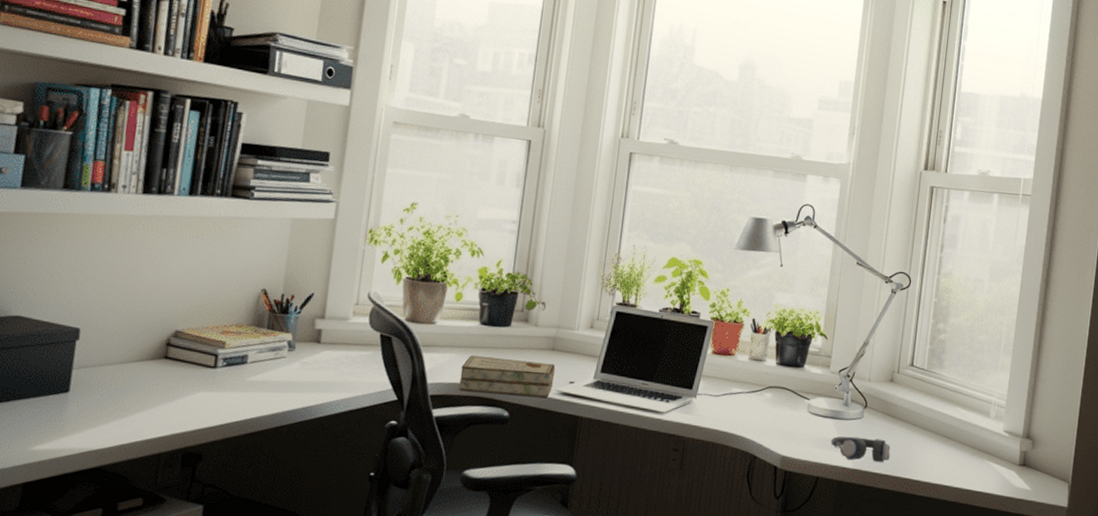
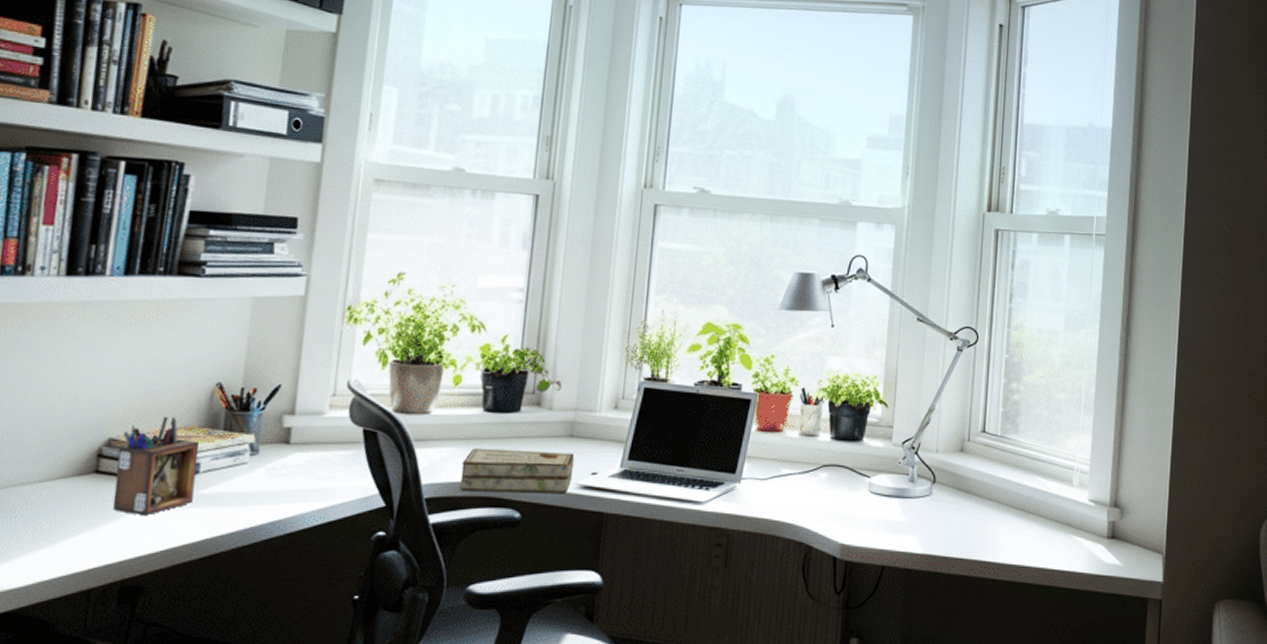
desk organizer: none [178,314,248,396] -> present [112,416,200,516]
headphones: present [830,436,891,462] -> none [896,517,964,544]

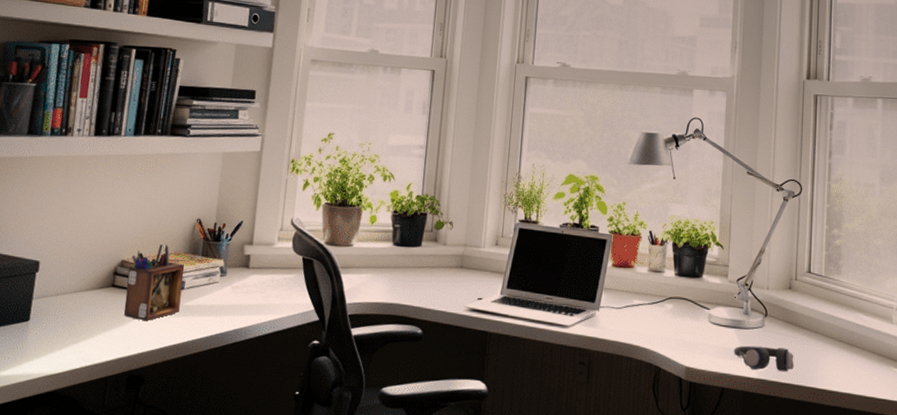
decorative box: present [459,448,575,494] -> none [375,275,465,315]
headphones: none [896,517,964,544] -> present [733,345,794,371]

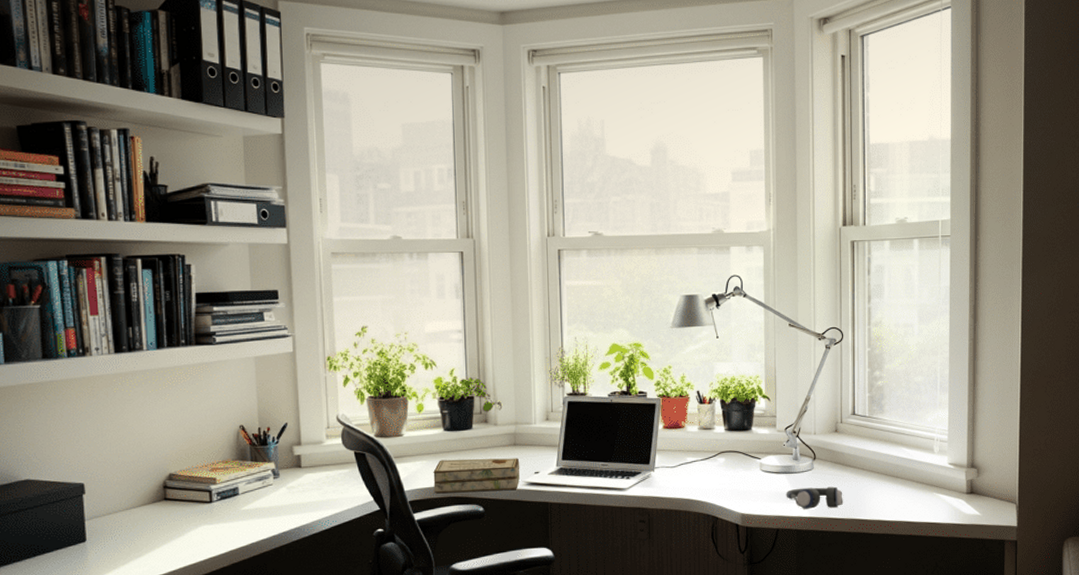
desk organizer: present [124,244,185,321] -> none [177,453,238,529]
decorative box: none [375,275,465,315] -> present [433,458,520,494]

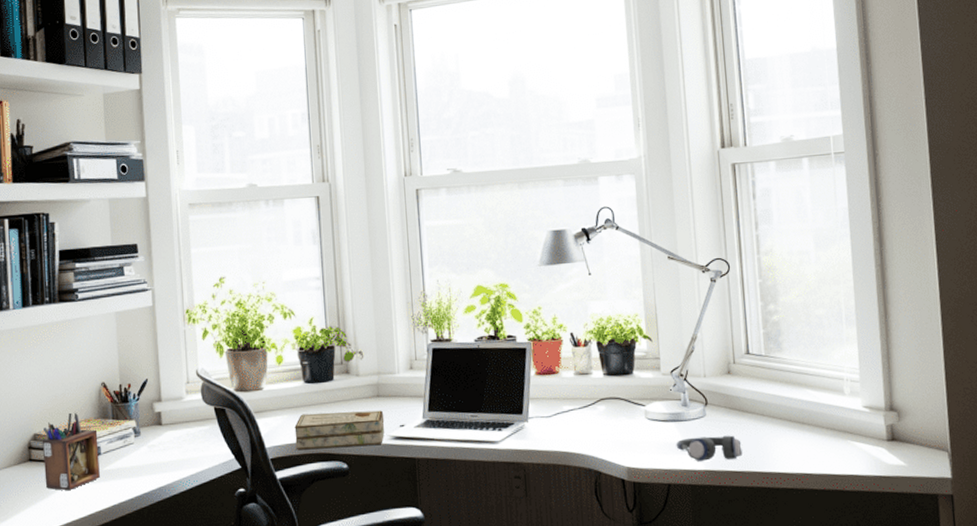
desk organizer: none [177,453,238,529] -> present [42,412,100,491]

